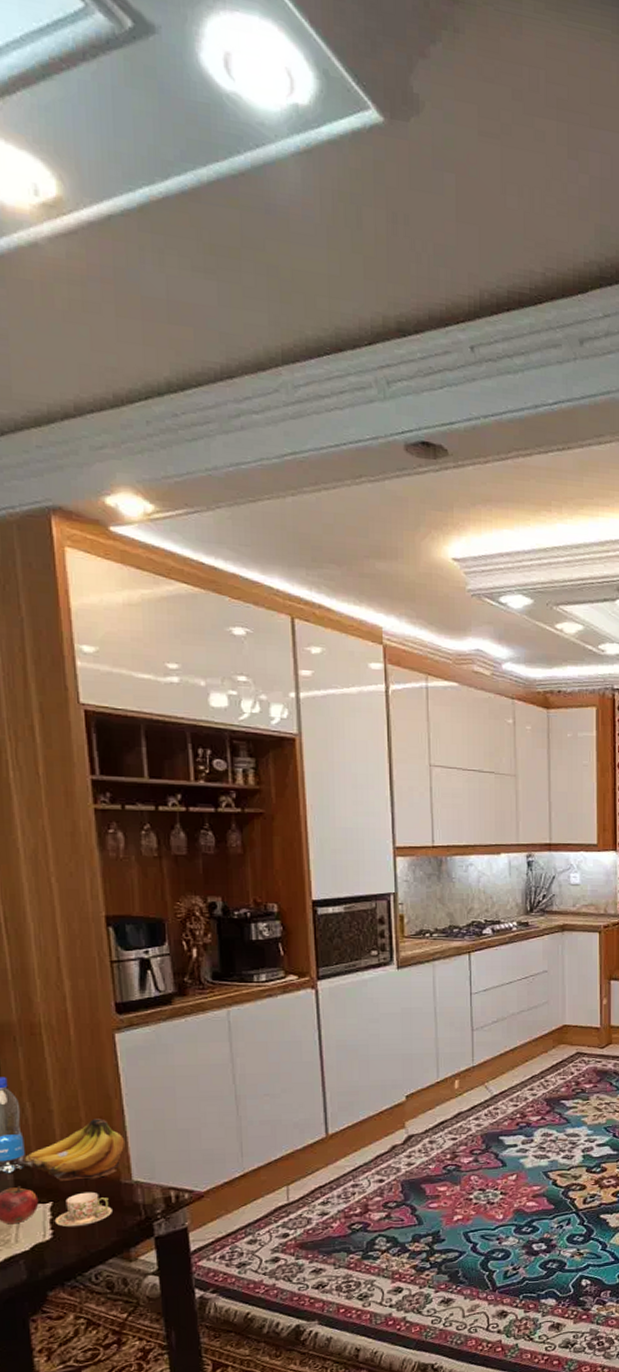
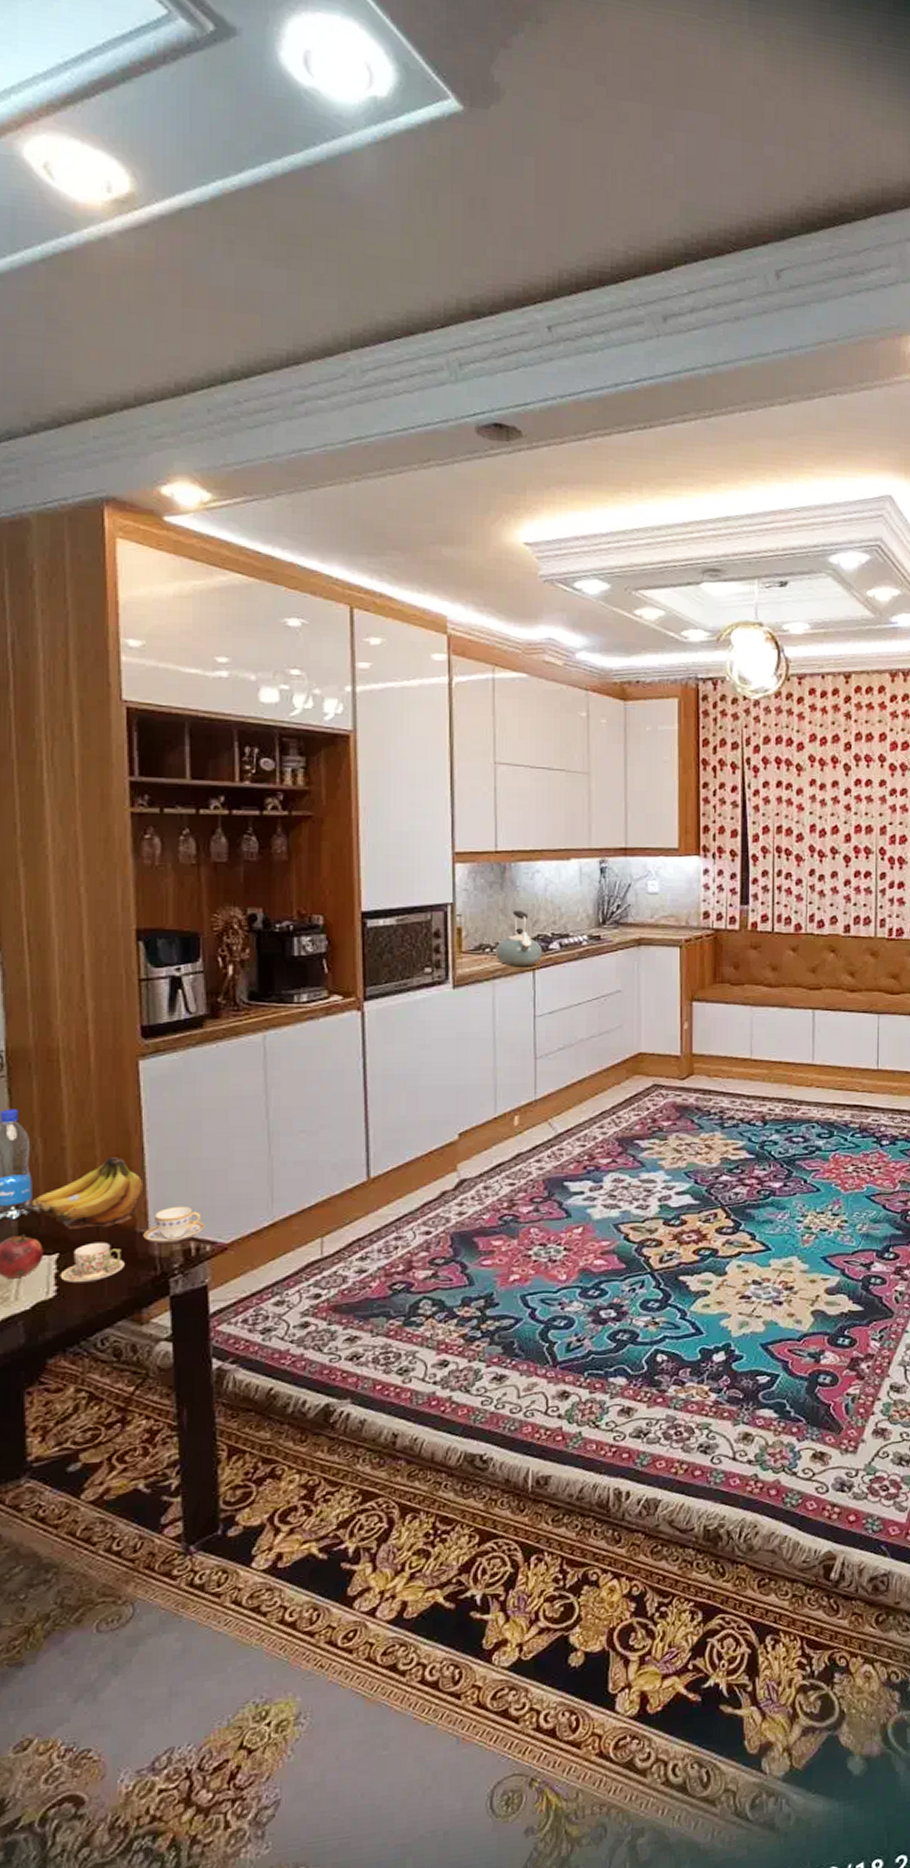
teacup: none [128,1160,183,1194] -> present [143,1206,205,1245]
kettle: none [435,900,477,950] -> present [496,910,543,967]

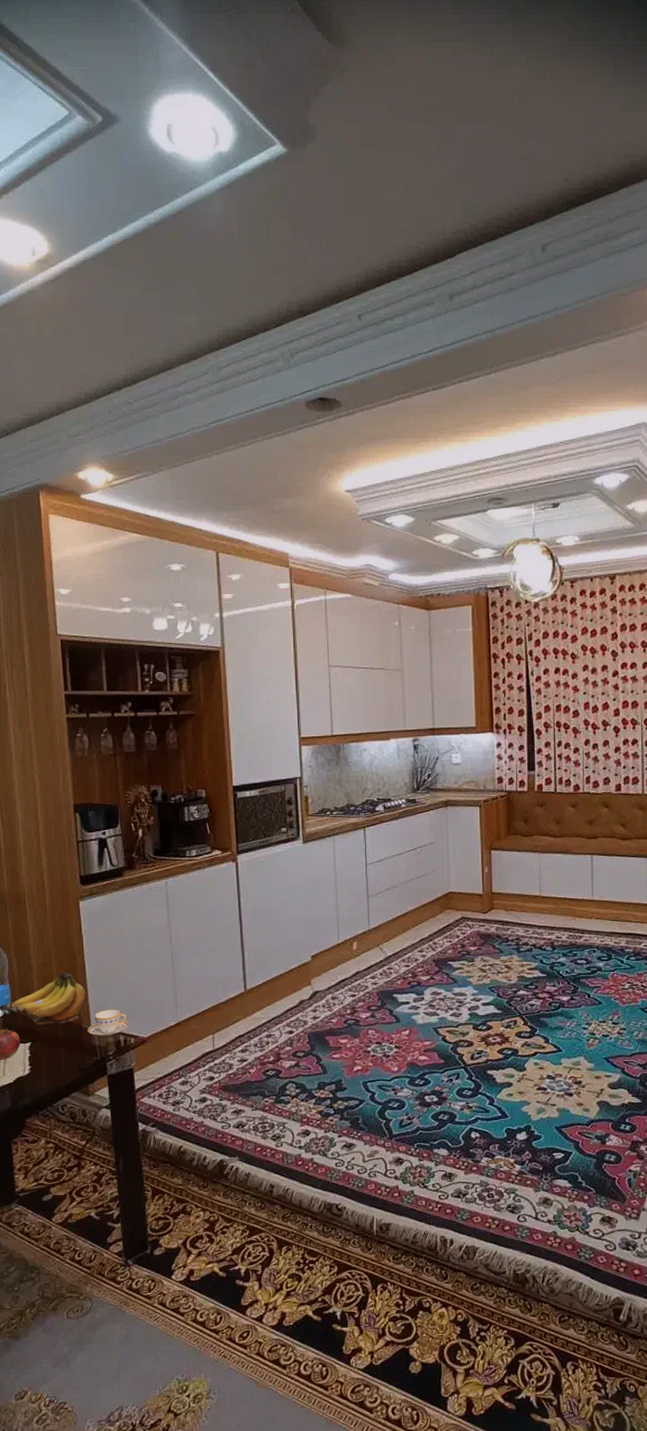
teacup: present [59,1242,124,1284] -> none [32,1034,75,1064]
kettle: present [496,910,543,967] -> none [334,781,371,826]

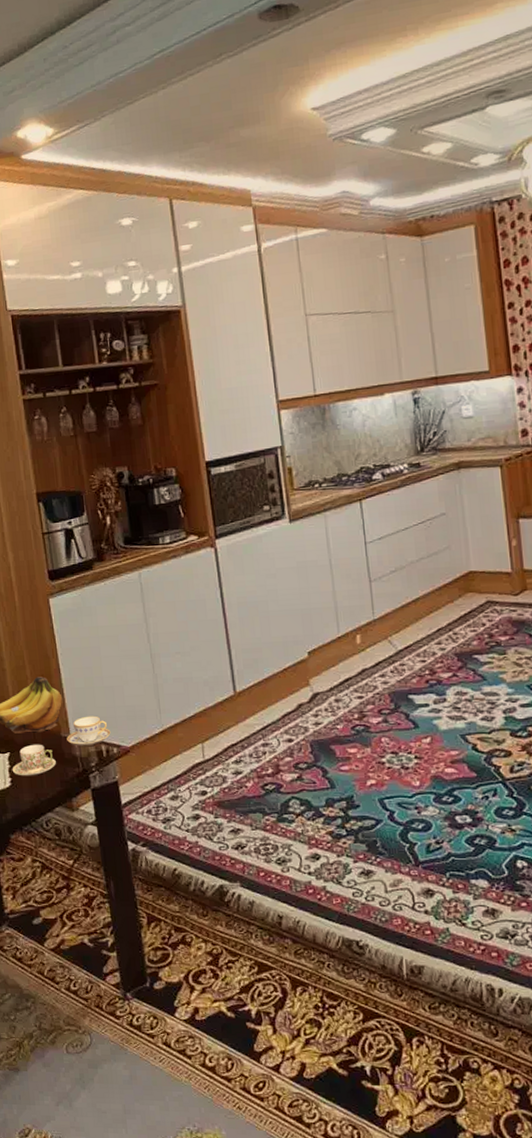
teacup: none [32,1034,75,1064] -> present [12,744,56,776]

